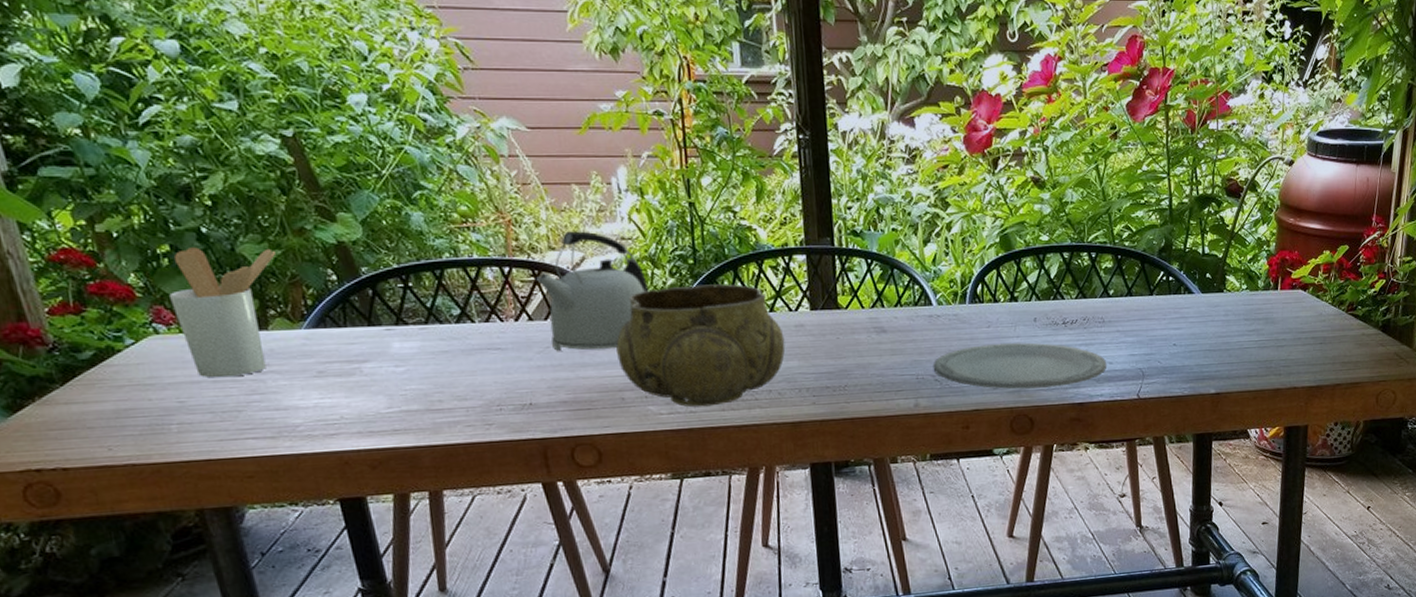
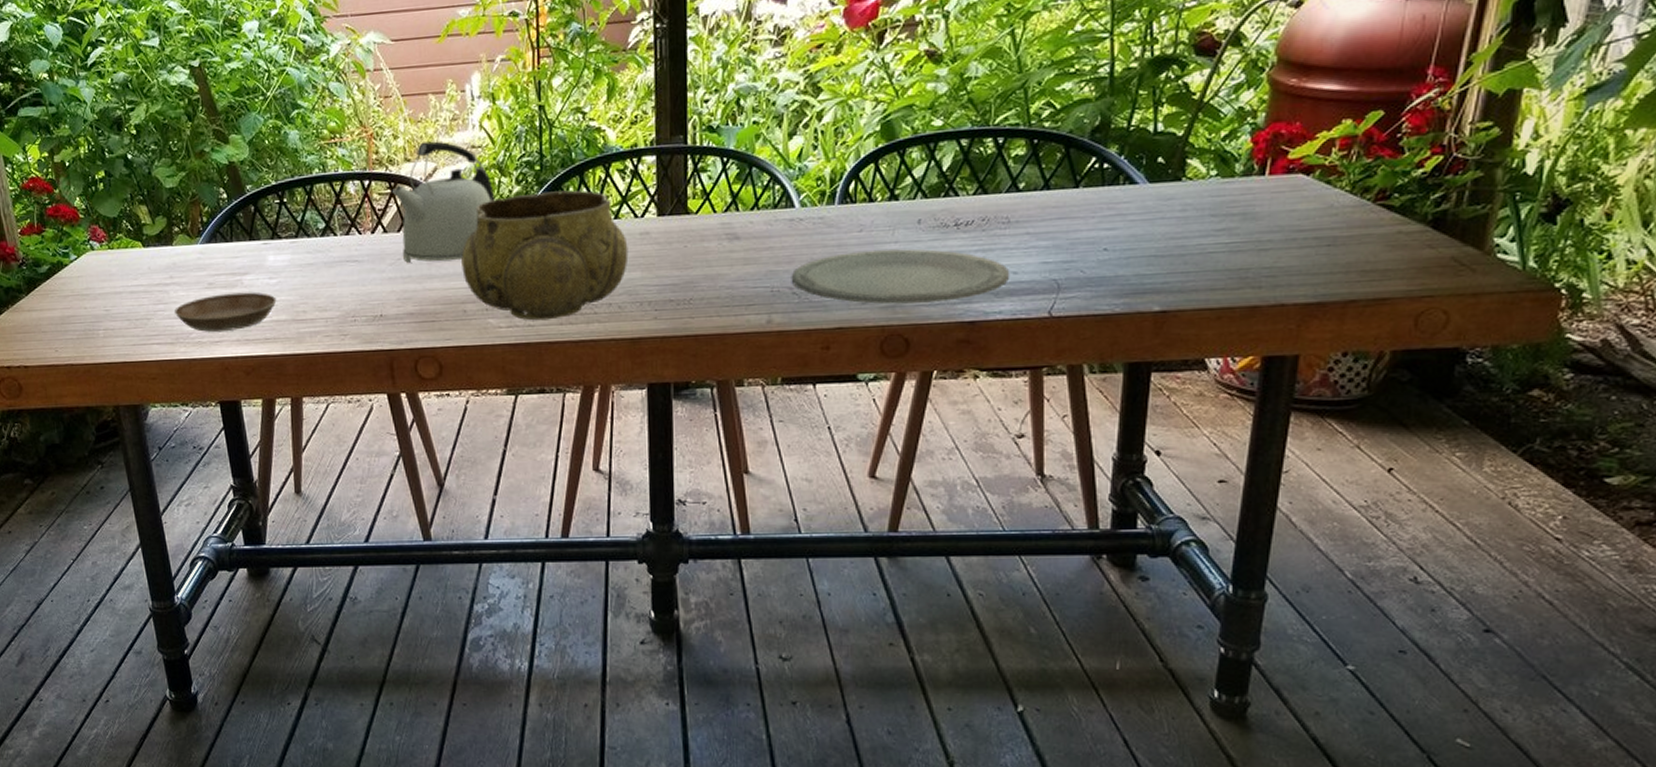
utensil holder: present [169,247,275,378] -> none [103,171,181,290]
saucer: none [275,381,406,424] -> present [175,292,277,332]

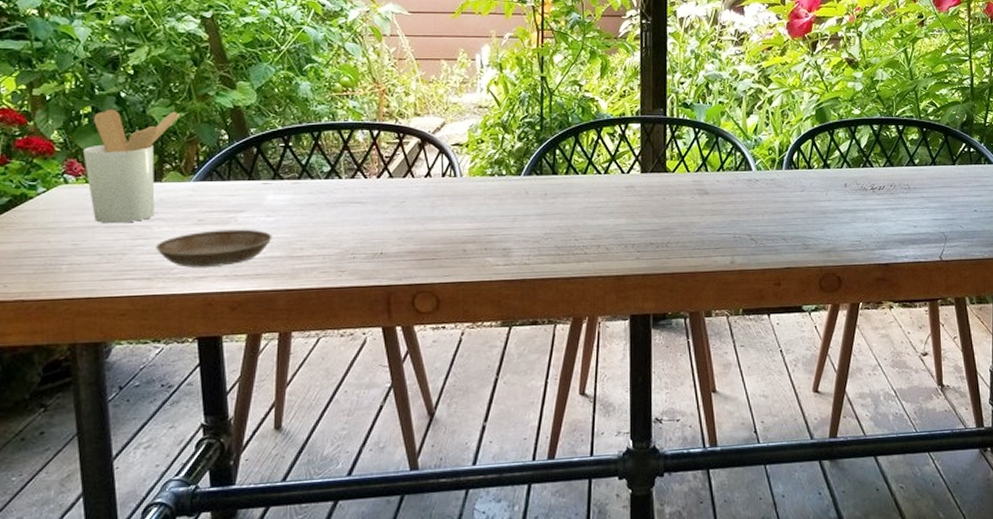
utensil holder: none [103,171,181,290] -> present [83,109,179,224]
kettle: present [392,141,496,263] -> none [401,100,499,206]
decorative bowl: present [461,190,629,321] -> none [464,148,616,260]
plate: present [791,248,1010,305] -> none [749,206,912,249]

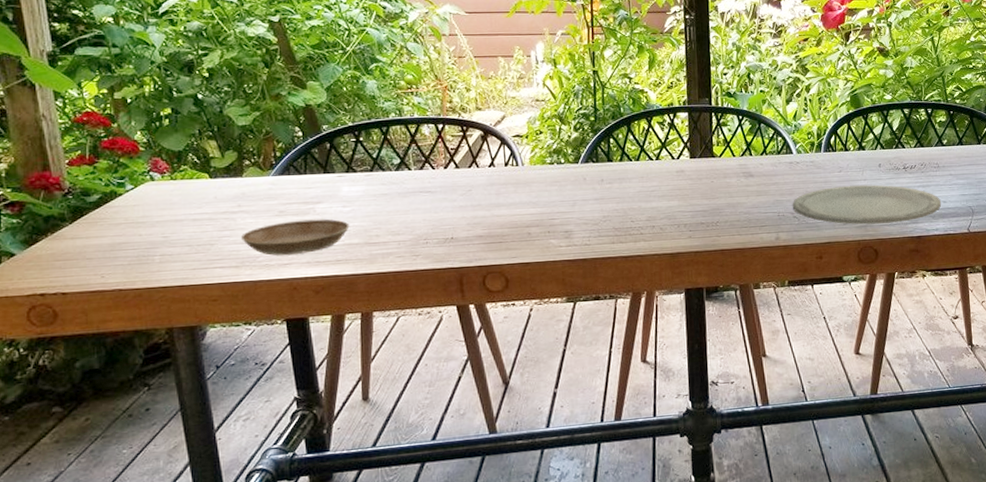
utensil holder: present [83,109,179,224] -> none [166,110,255,217]
plate: none [749,206,912,249] -> present [792,184,942,225]

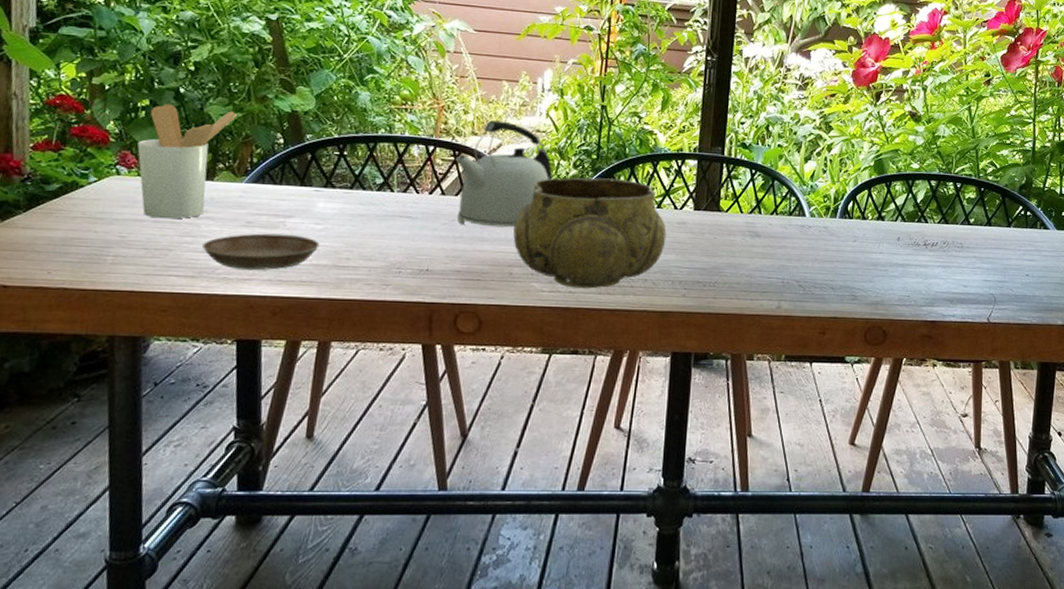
utensil holder: none [166,110,255,217] -> present [137,104,237,219]
kettle: none [464,94,557,193] -> present [456,120,553,228]
decorative bowl: none [526,137,668,241] -> present [513,178,667,289]
plate: present [792,184,942,225] -> none [798,257,962,304]

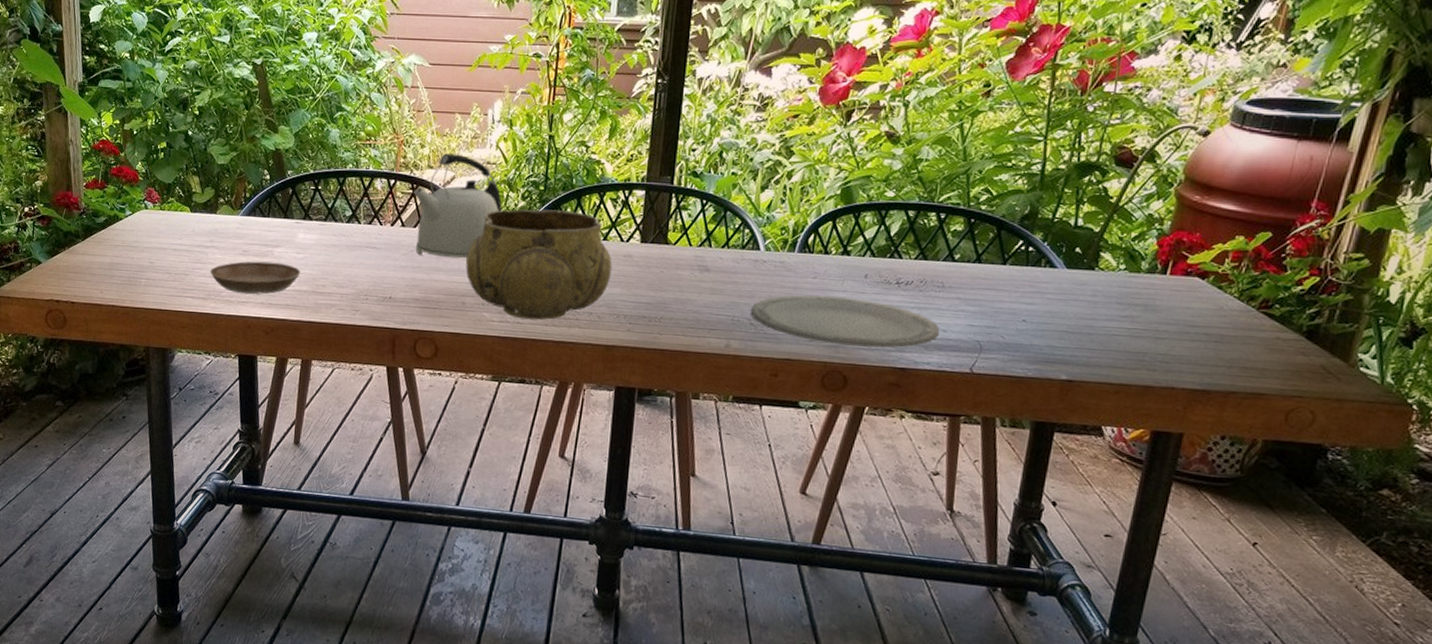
utensil holder: present [137,104,237,219] -> none [159,145,232,248]
plate: none [798,257,962,304] -> present [750,295,940,348]

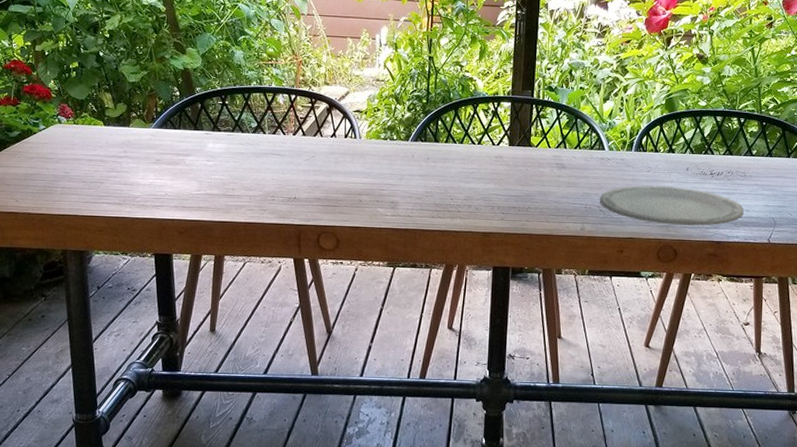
saucer: present [210,261,301,294] -> none [125,169,211,198]
kettle: present [414,153,503,259] -> none [313,72,391,163]
decorative bowl: present [466,209,613,320] -> none [361,119,486,213]

